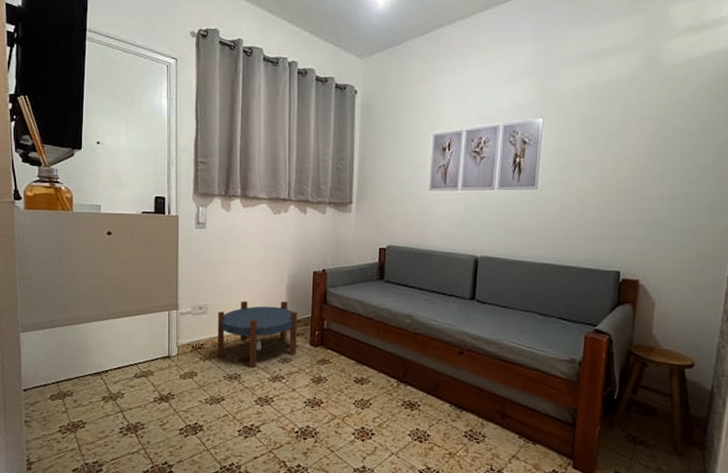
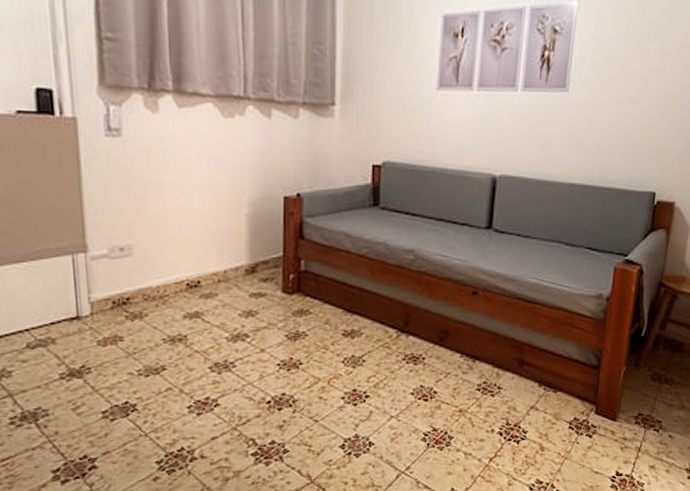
side table: present [217,300,298,367] -> none [148,236,265,325]

